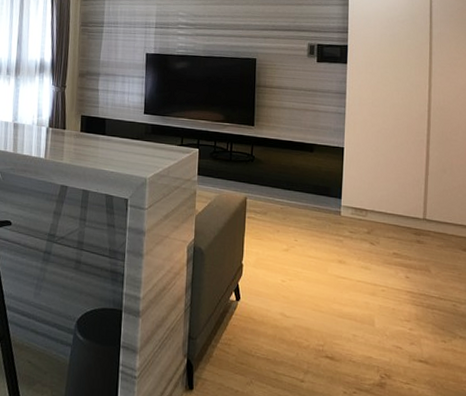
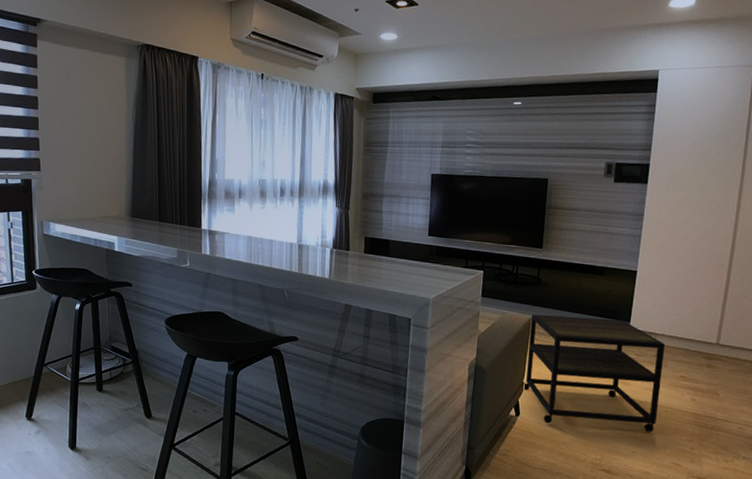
side table: none [241,192,377,314] -> present [522,314,666,433]

